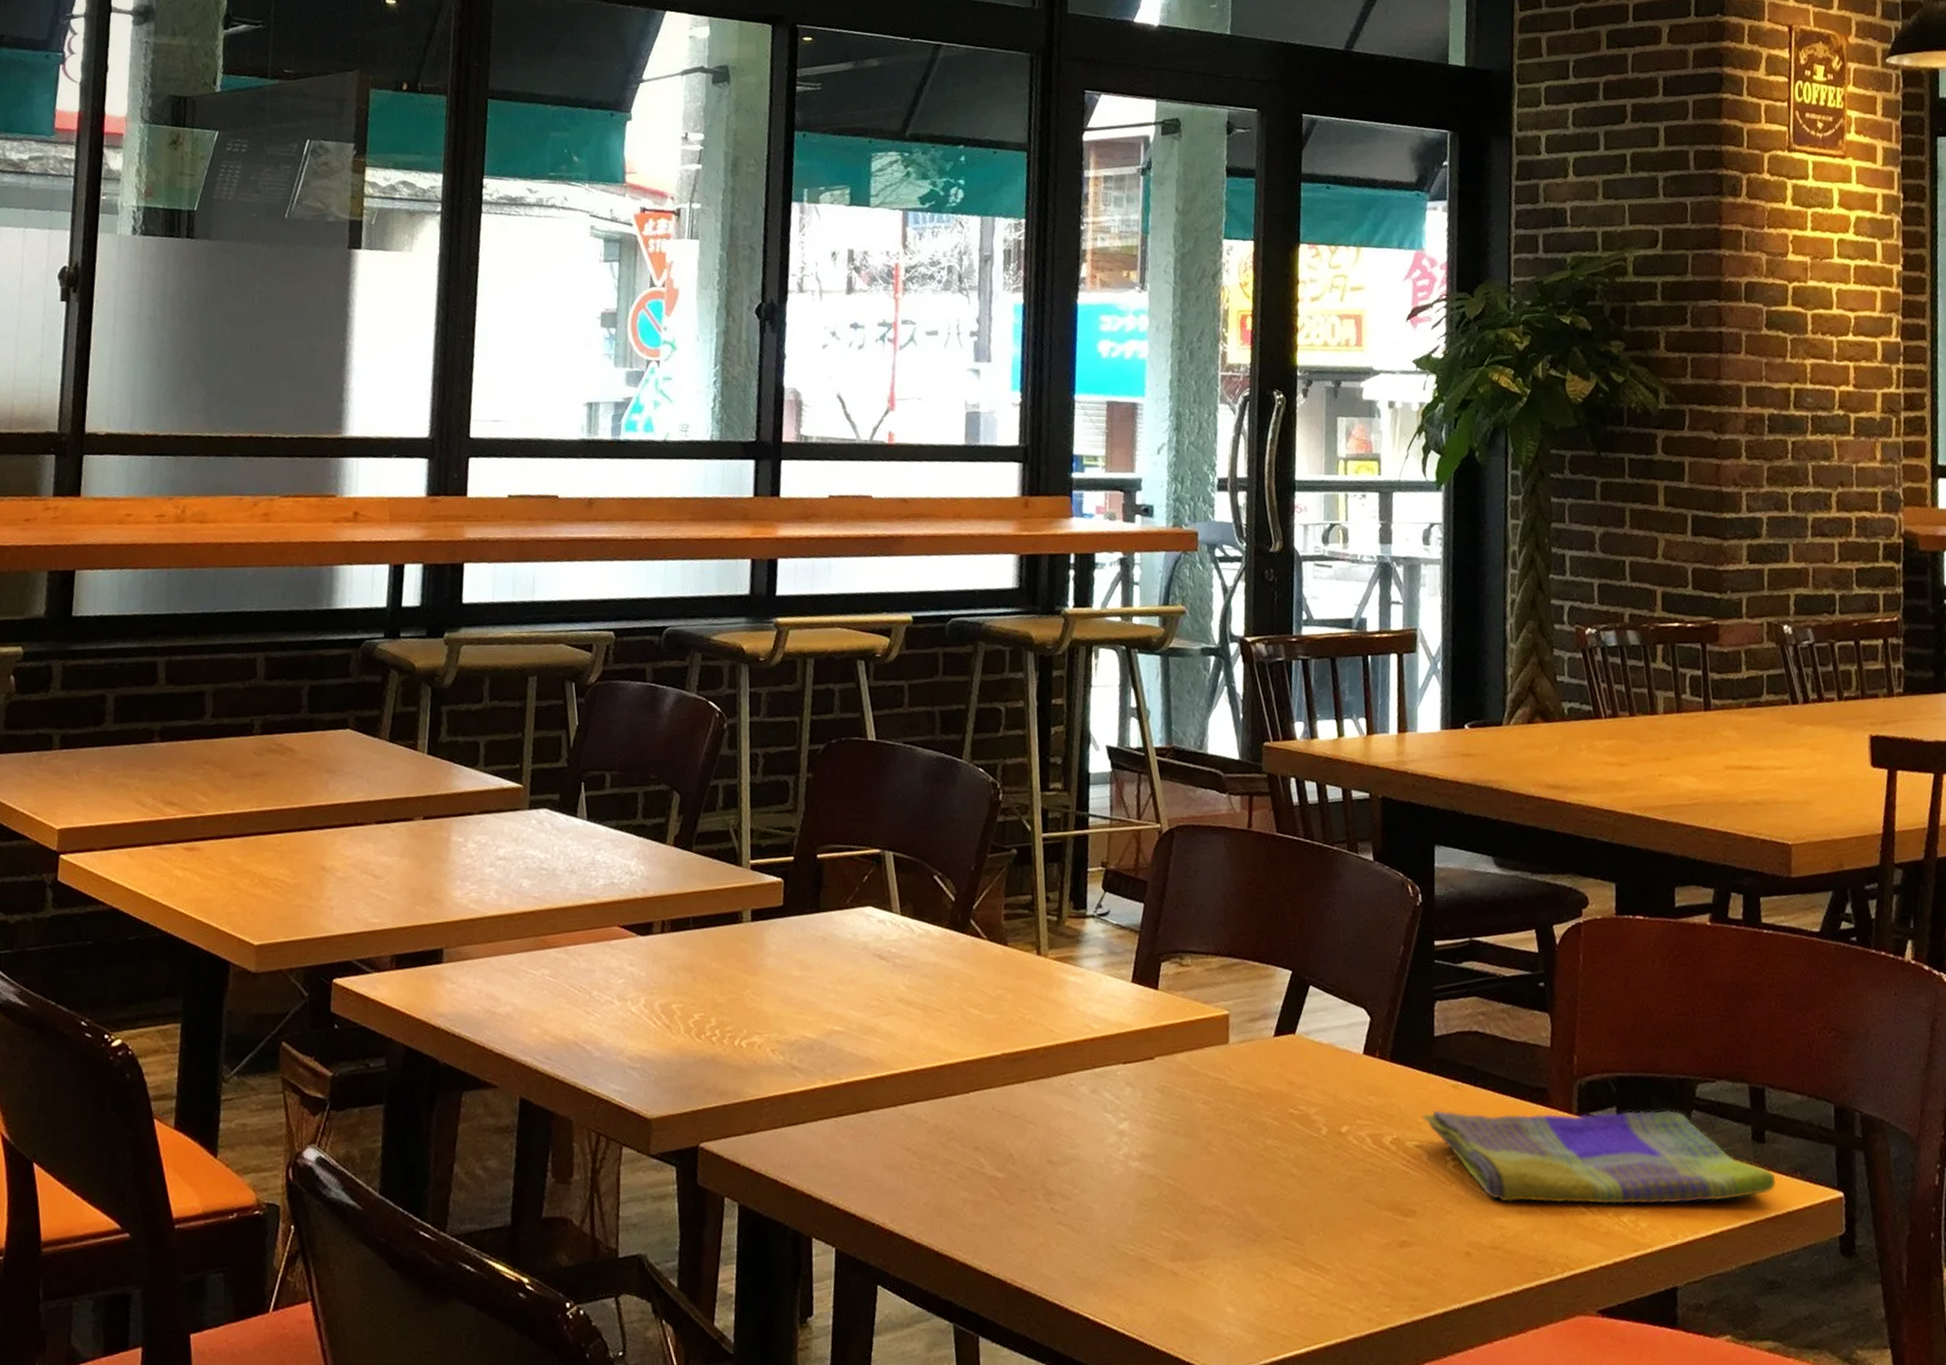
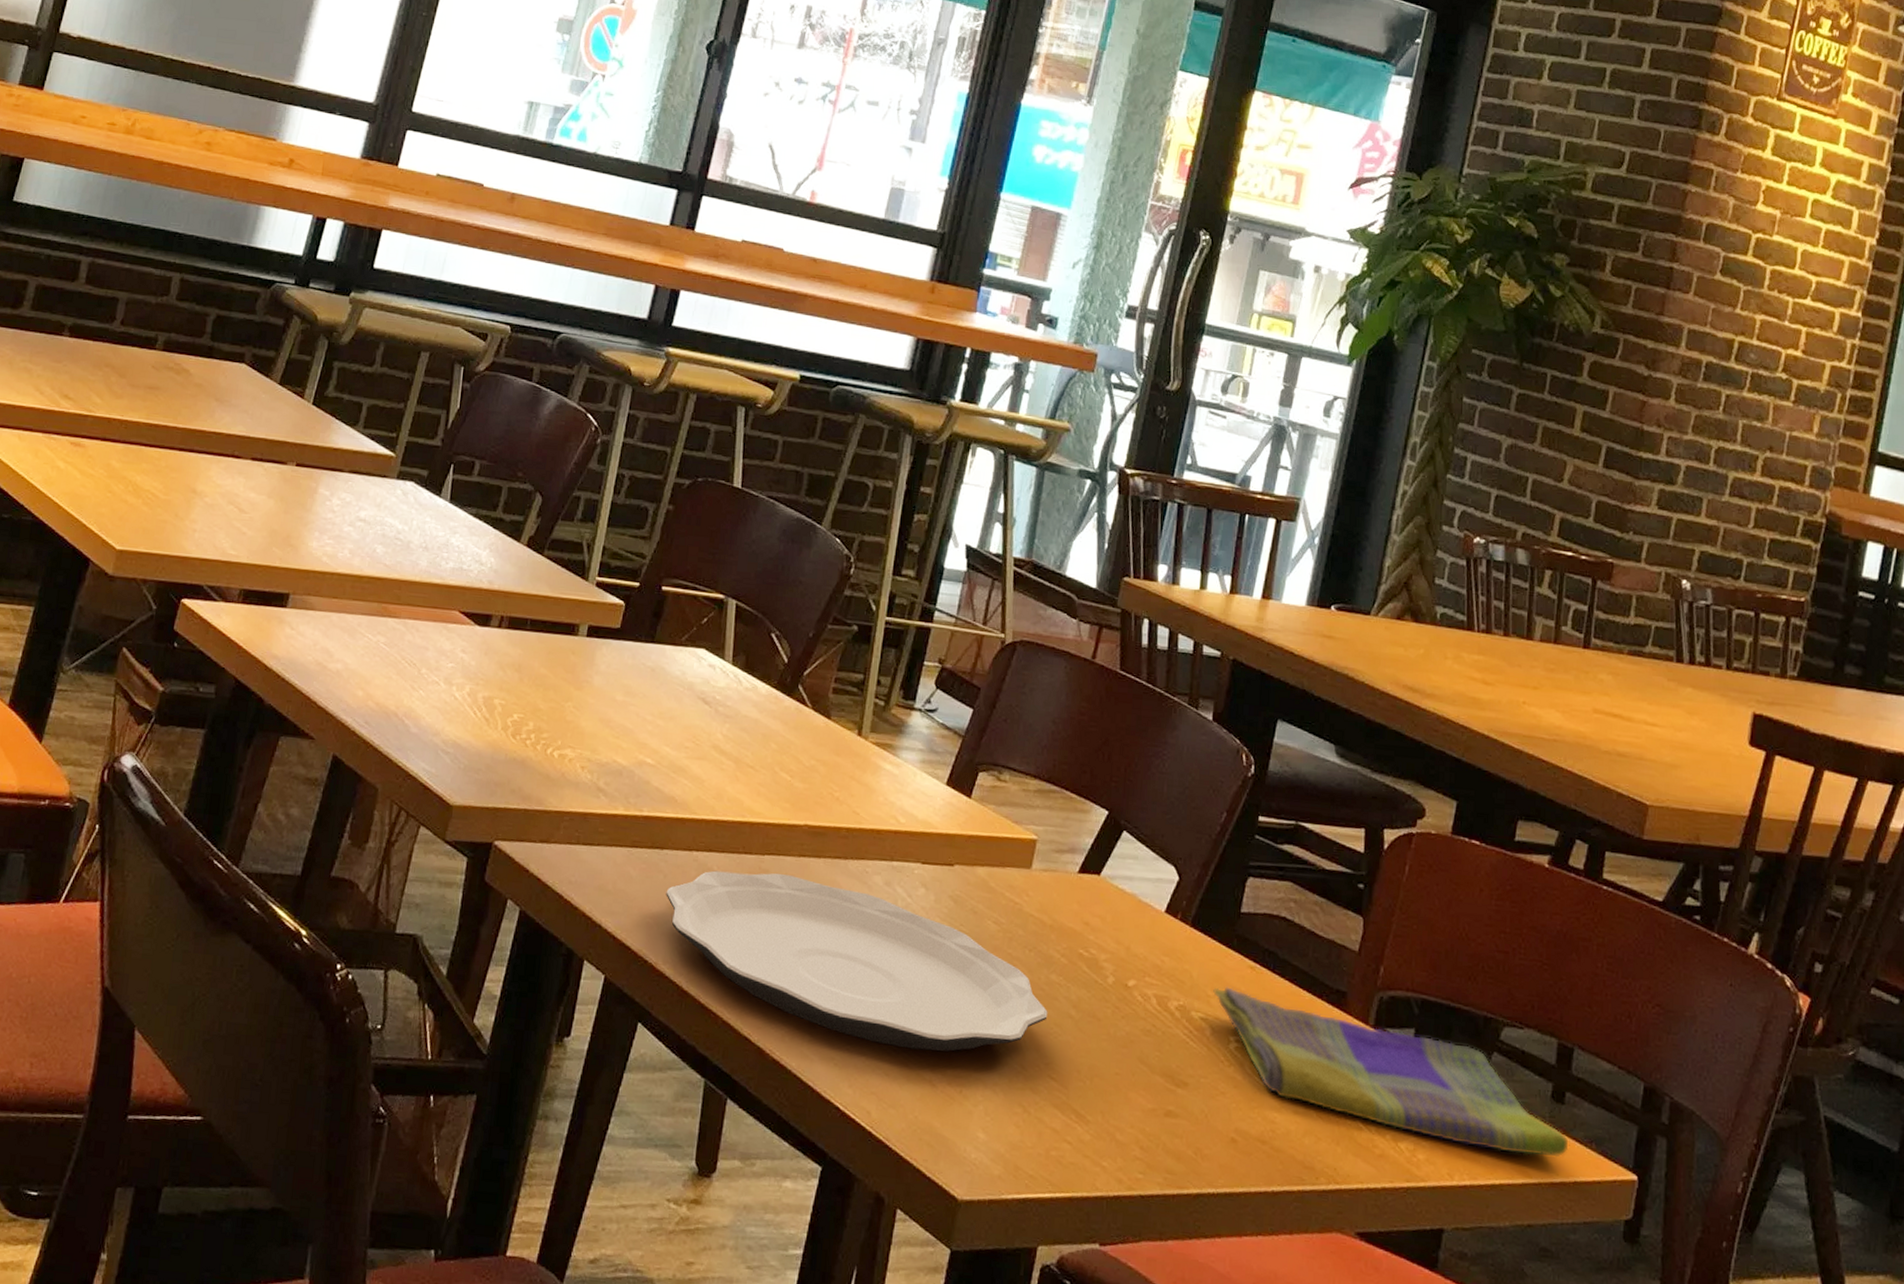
plate: none [879,1105,1271,1247] -> present [666,870,1048,1052]

